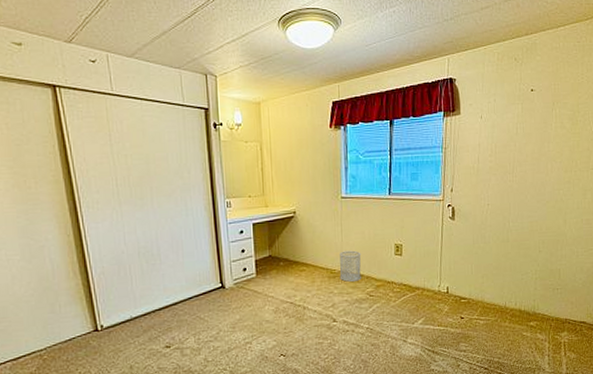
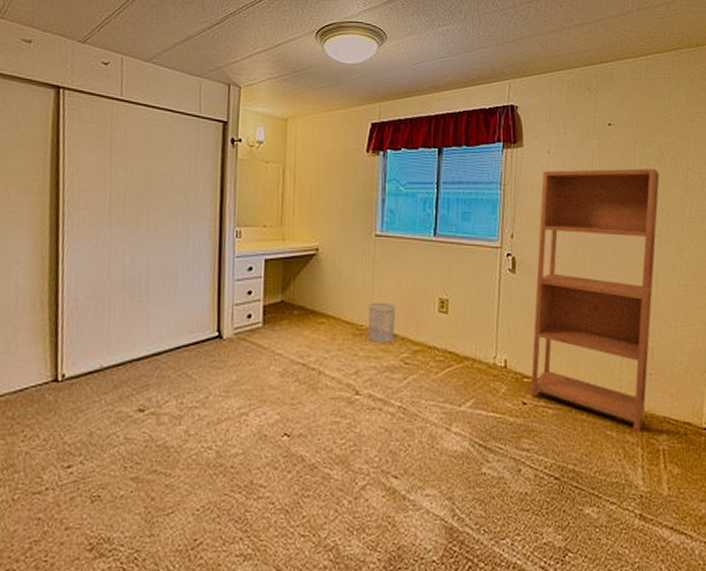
bookcase: none [467,127,571,332] -> present [531,168,660,432]

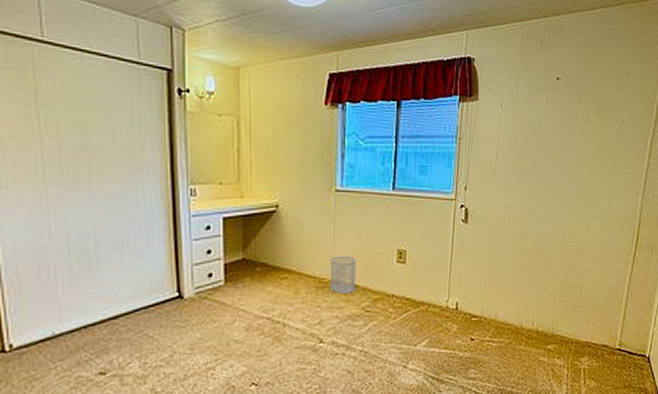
bookcase: present [531,168,660,432] -> none [478,122,598,356]

